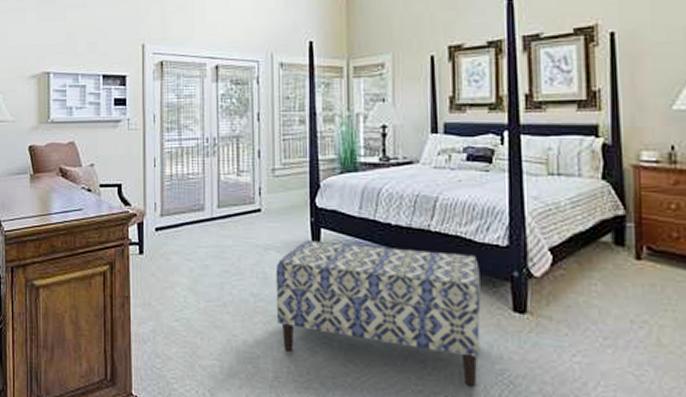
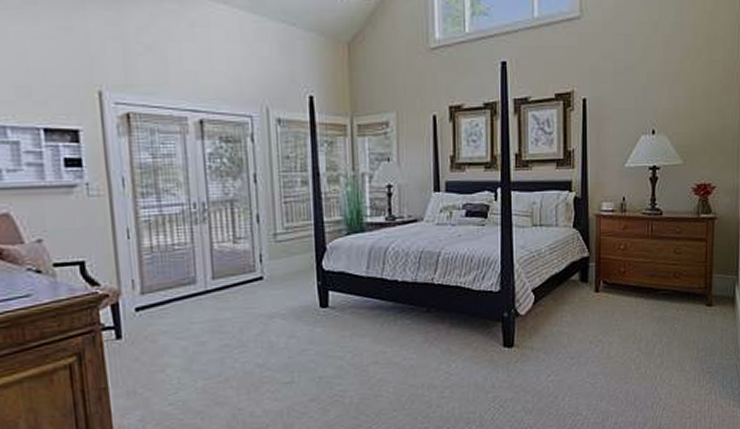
bench: present [275,240,481,386] -> none [282,301,477,415]

